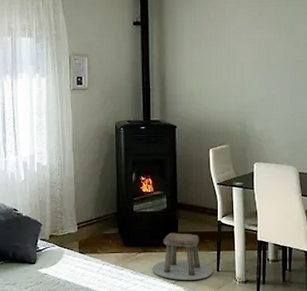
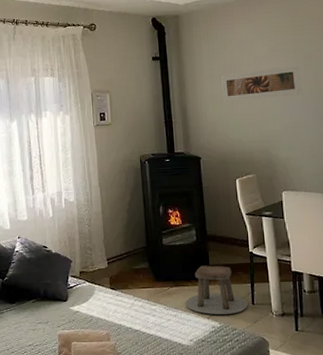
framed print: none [201,37,281,71] -> present [220,65,303,102]

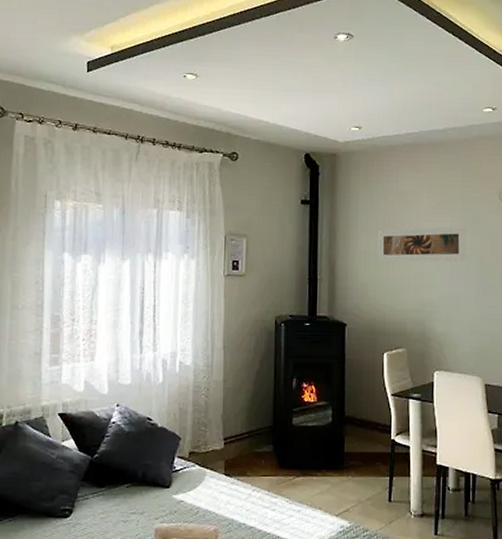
stool: present [185,265,248,315] -> none [312,452,384,512]

